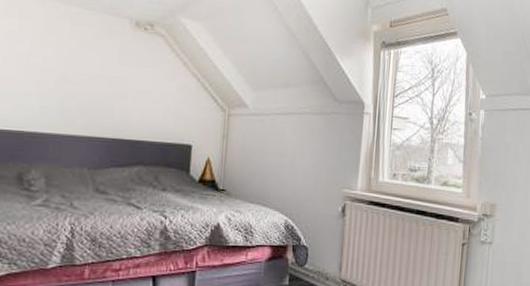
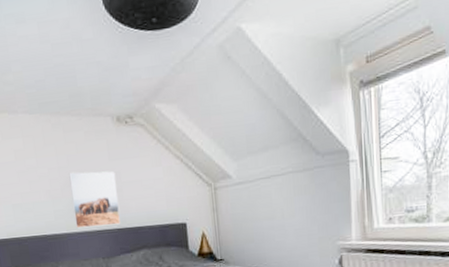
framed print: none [63,67,123,134] -> present [69,171,121,229]

